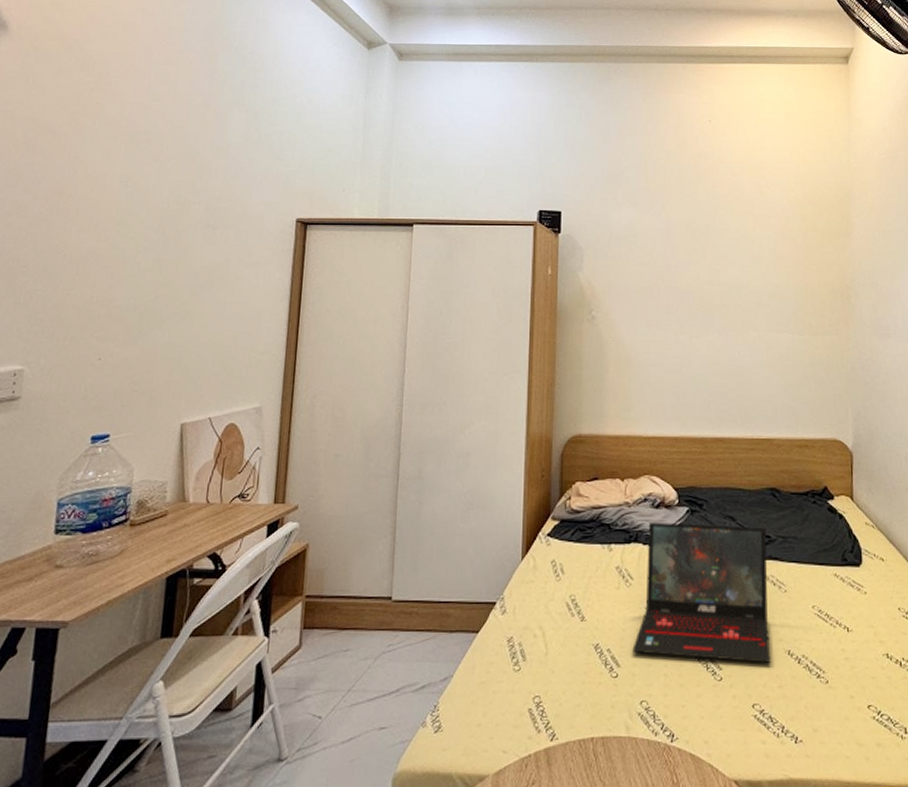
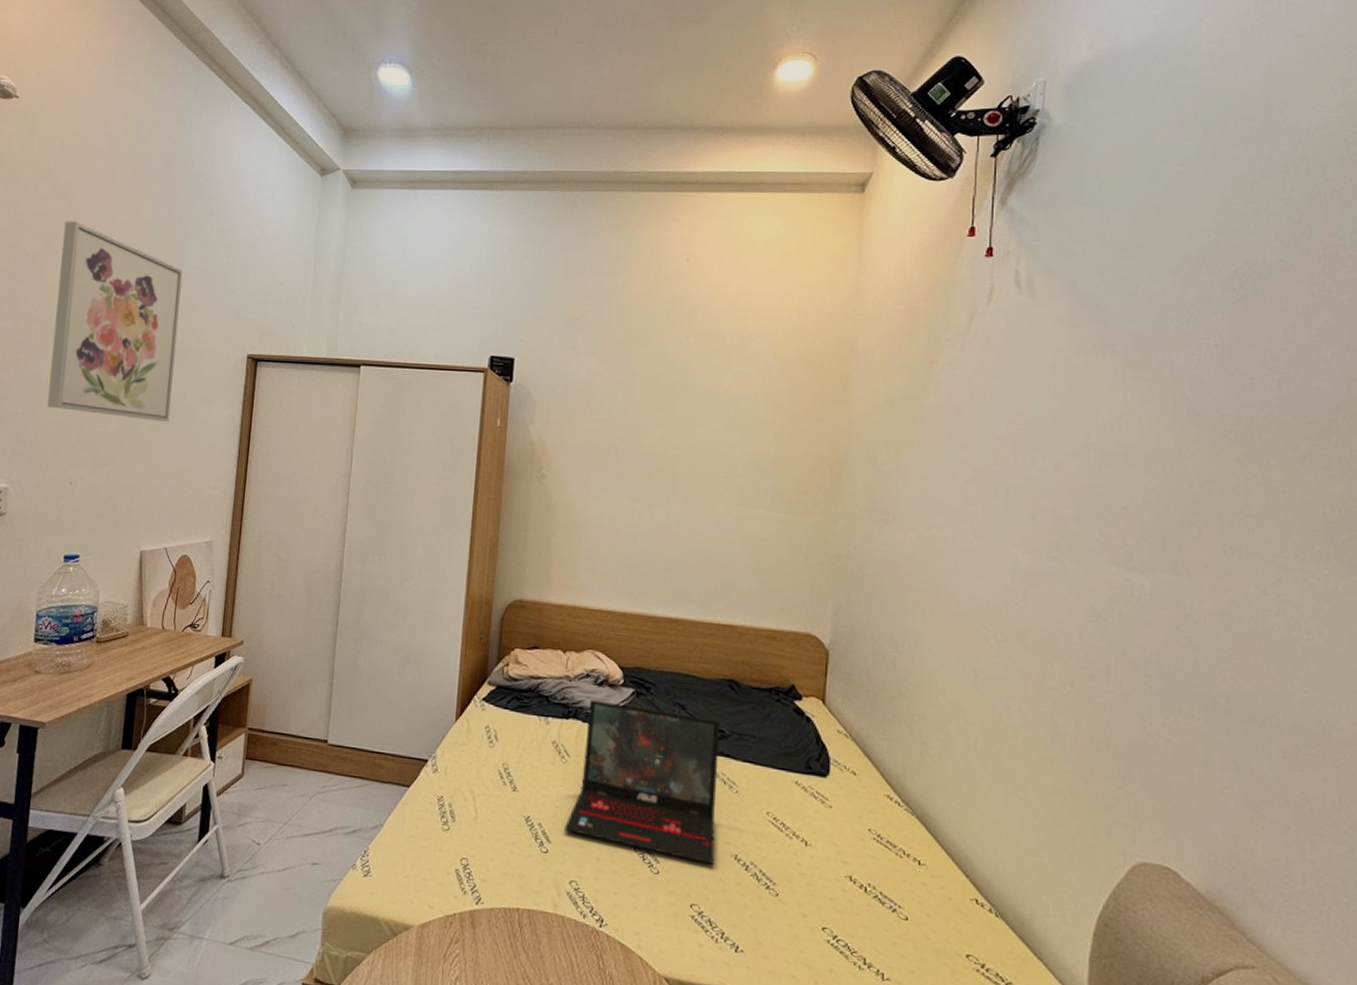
wall art: none [71,93,225,290] -> present [47,221,183,422]

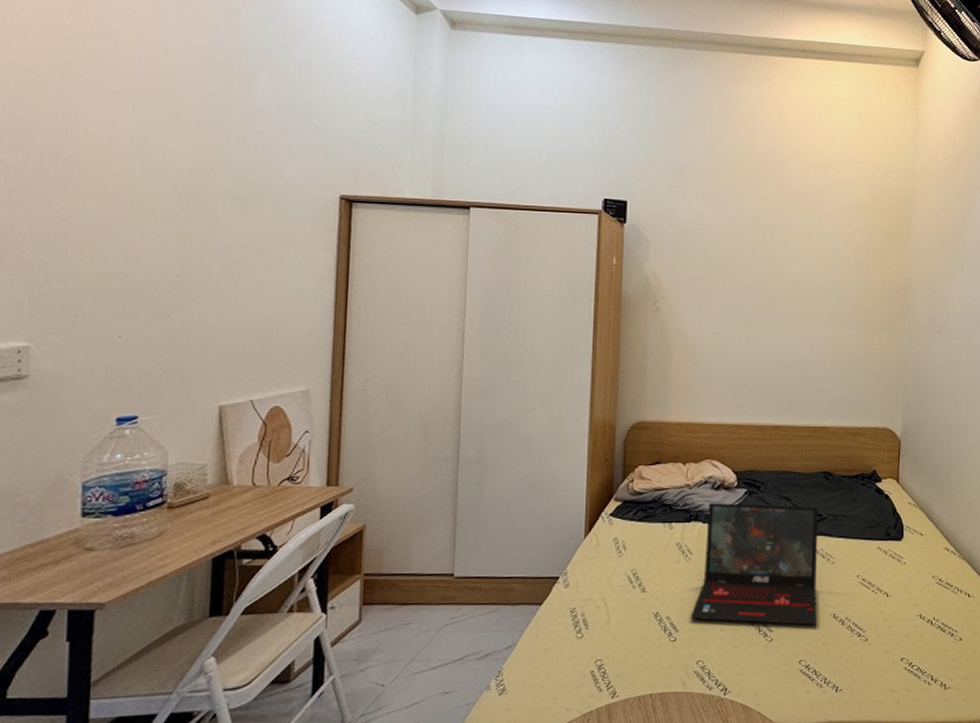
wall art: present [47,221,183,422] -> none [78,40,254,267]

